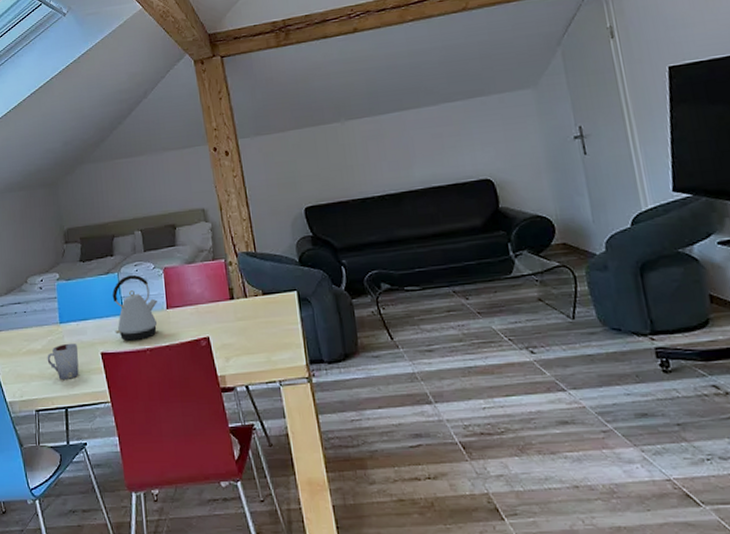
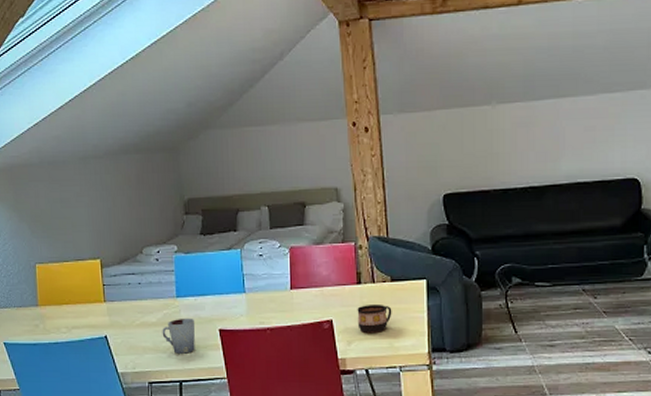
kettle: present [112,274,158,342] -> none [233,252,282,320]
cup: none [232,318,267,349] -> present [357,303,392,334]

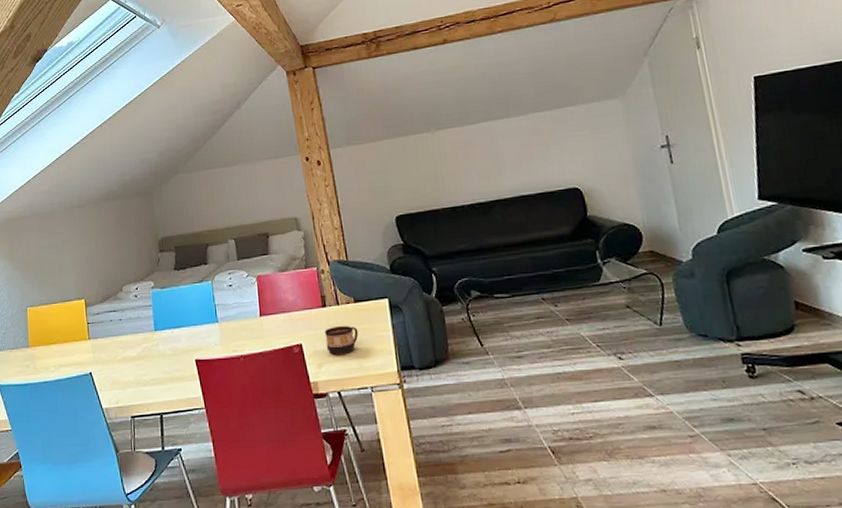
cup: present [162,318,196,354] -> none [142,350,174,386]

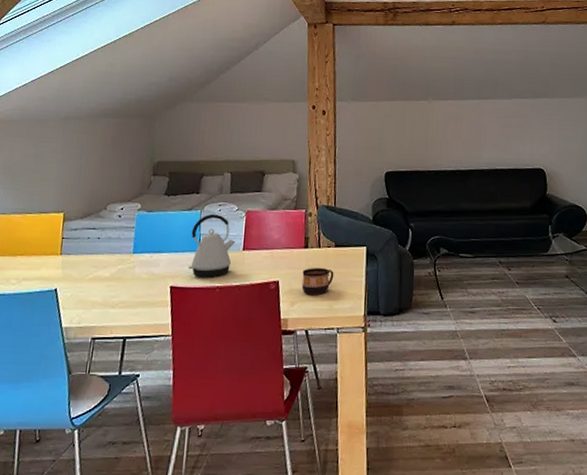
kettle: none [206,282,252,349] -> present [188,213,236,279]

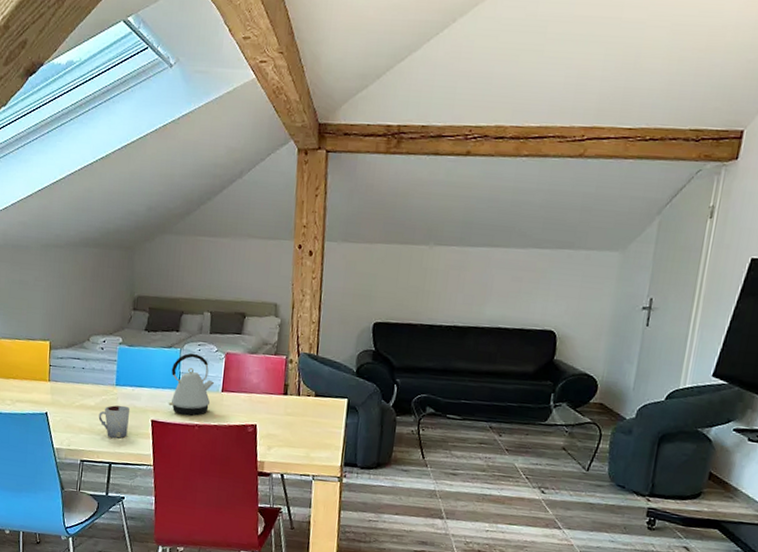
cup: none [113,273,148,310] -> present [98,405,131,439]
cup: present [301,267,334,296] -> none [279,415,313,442]

